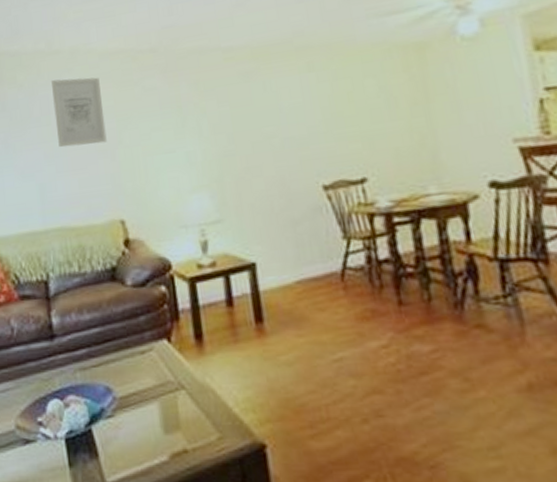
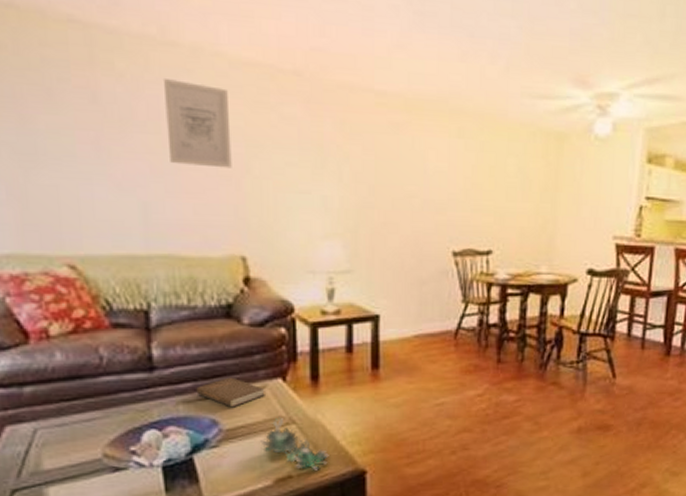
book: none [90,341,153,373] -> present [196,377,265,408]
succulent plant: none [152,382,223,444] -> present [260,417,329,471]

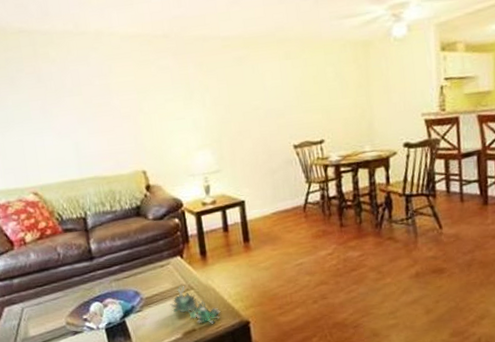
wall art: present [164,79,232,169] -> none [80,56,130,114]
book: present [196,377,265,408] -> none [122,259,170,281]

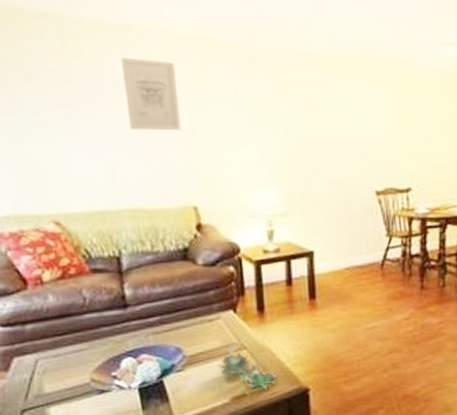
wall art: none [80,56,130,114] -> present [121,58,181,131]

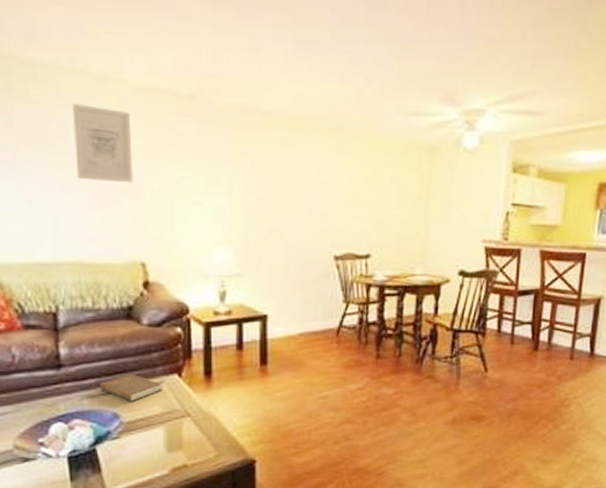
book: none [162,310,220,337] -> present [99,373,163,402]
succulent plant: present [218,344,277,389] -> none [158,410,221,460]

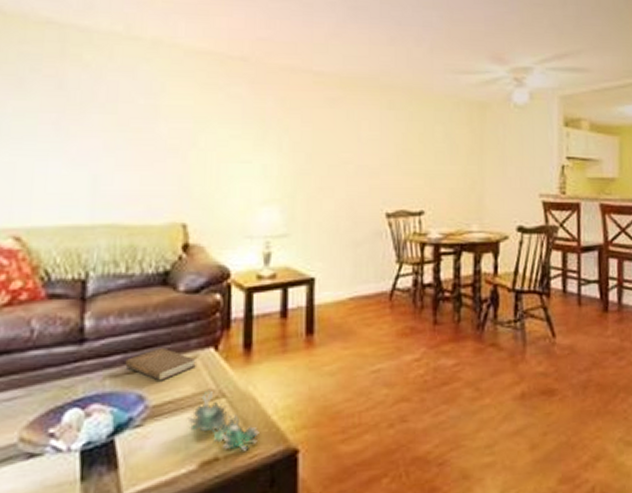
wall art: present [73,104,133,183] -> none [122,67,181,142]
succulent plant: none [158,410,221,460] -> present [187,390,259,451]

